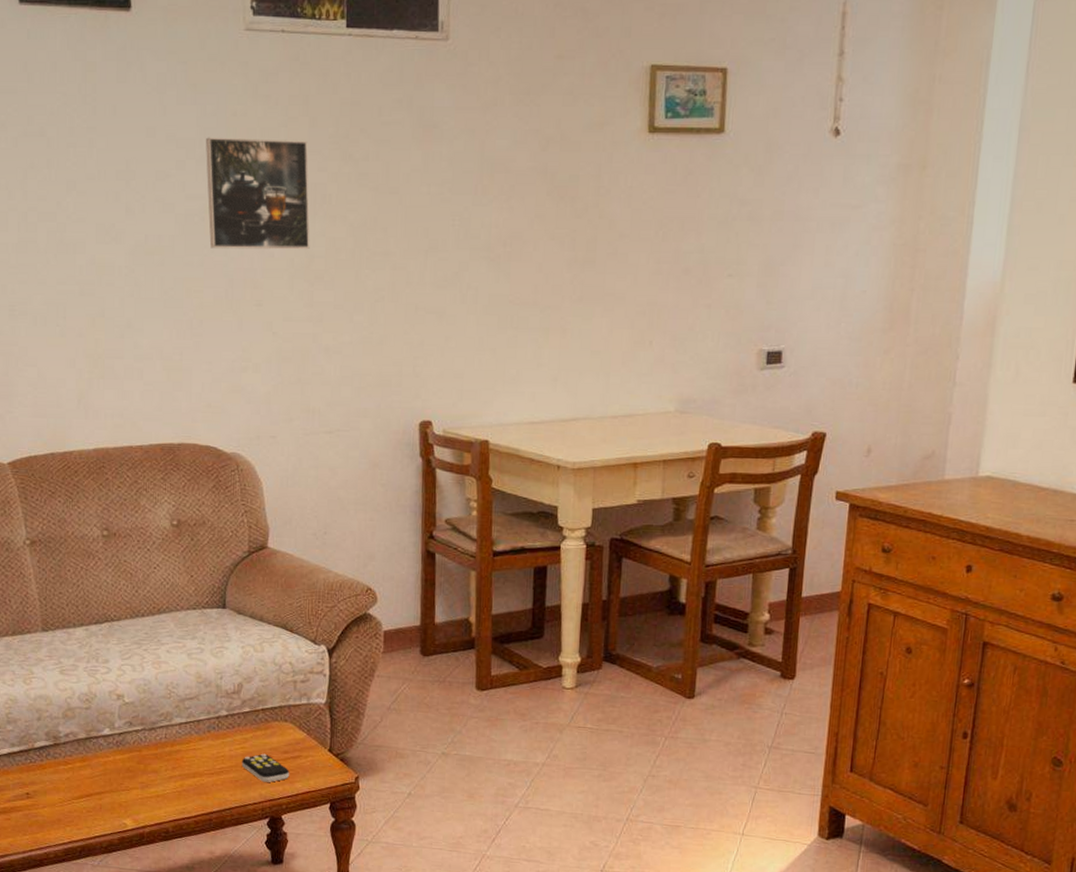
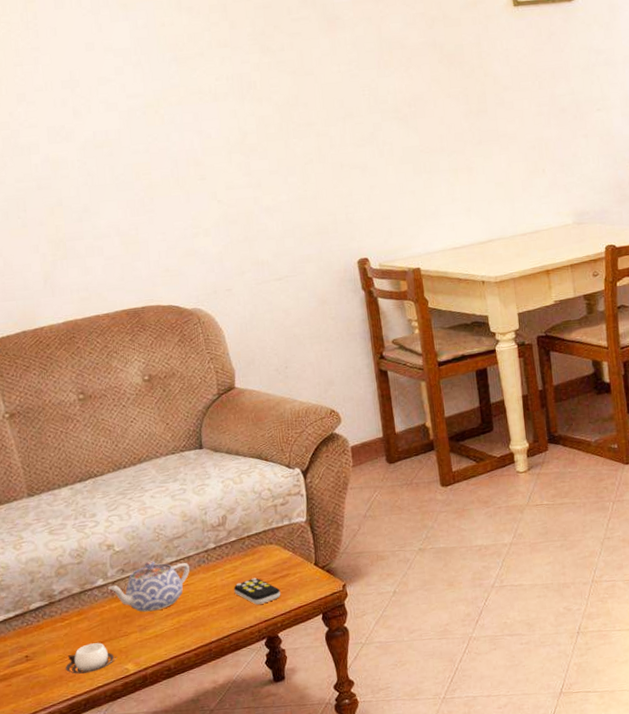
cup: none [64,792,116,821] -> present [65,642,117,674]
teapot: none [112,718,199,771] -> present [107,561,190,612]
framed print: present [206,137,310,250] -> none [140,40,242,137]

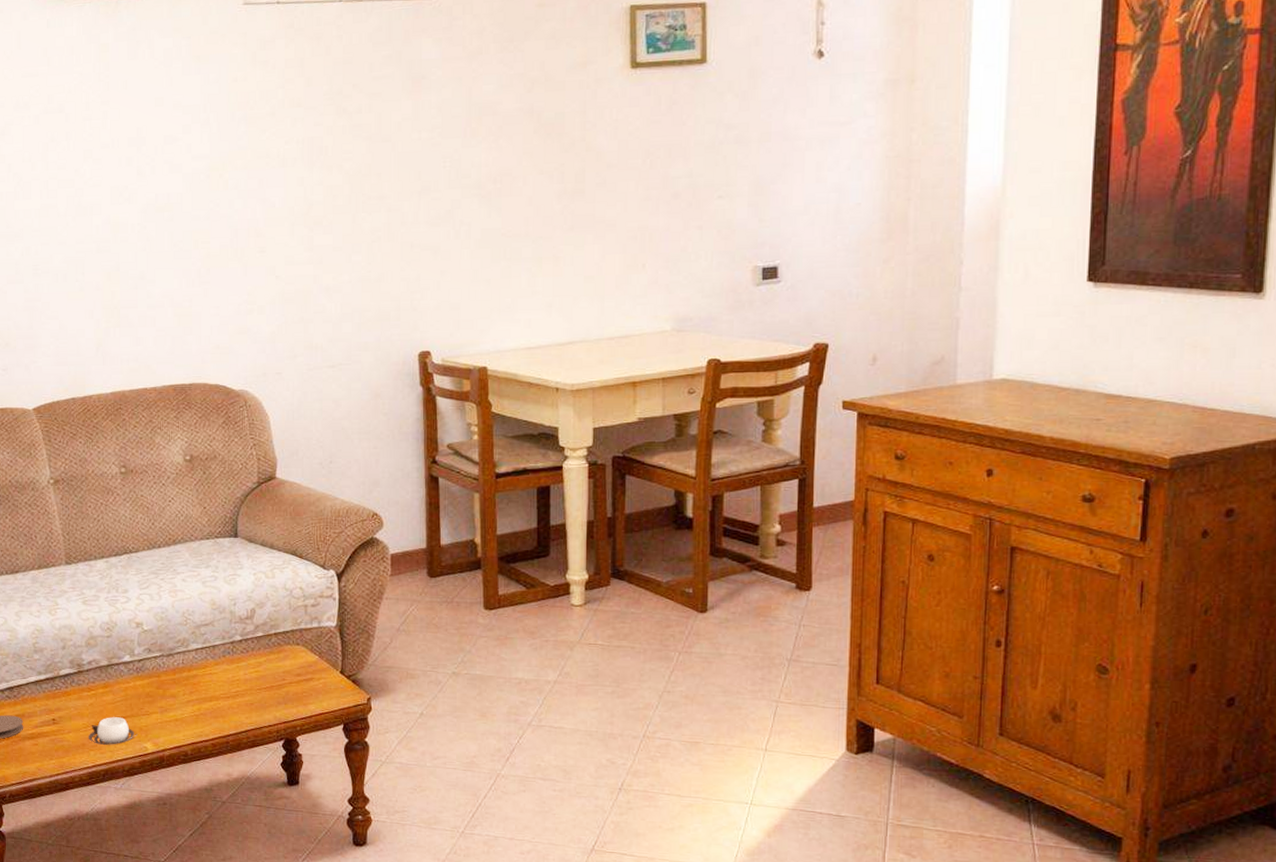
teapot: present [107,561,190,612] -> none [133,644,215,695]
remote control: present [233,577,281,605] -> none [256,676,303,705]

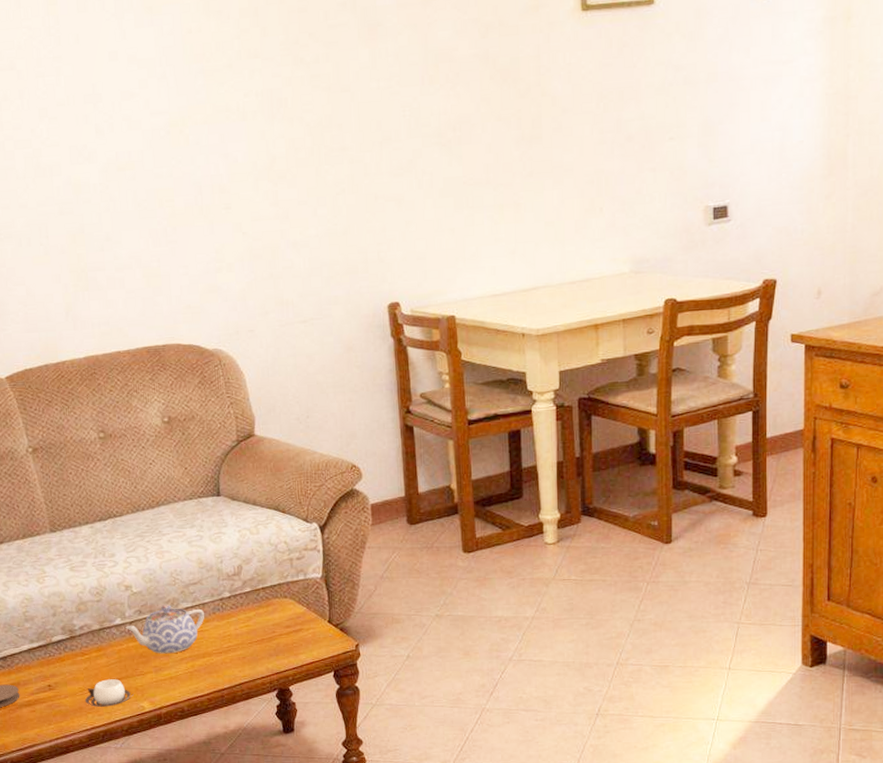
teapot: none [133,644,215,695] -> present [124,605,205,654]

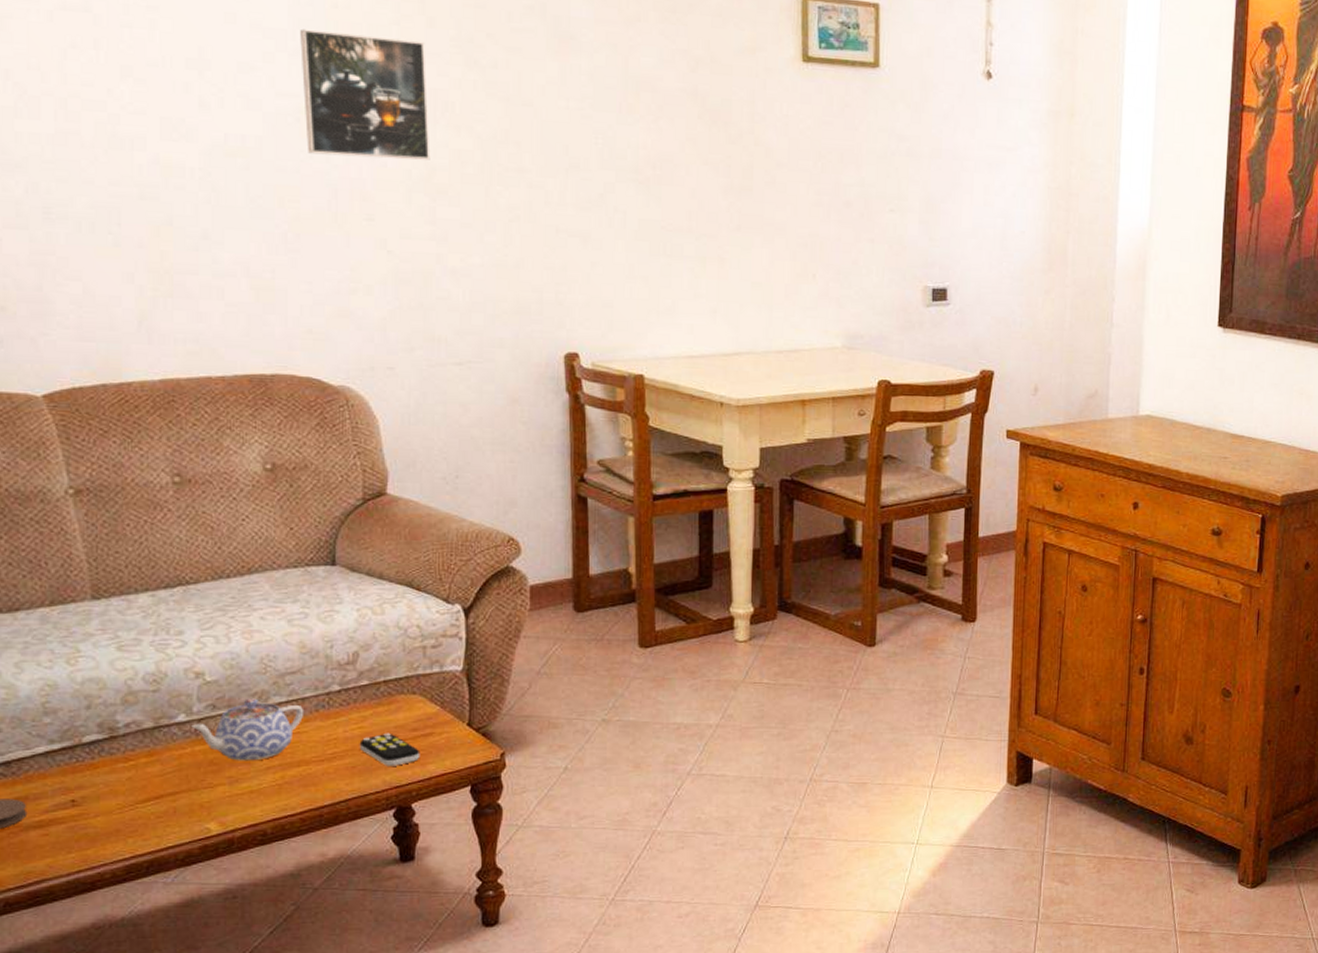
cup: present [85,679,134,707] -> none [124,793,196,829]
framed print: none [165,49,271,160] -> present [300,28,430,160]
remote control: none [247,629,294,656] -> present [359,732,421,766]

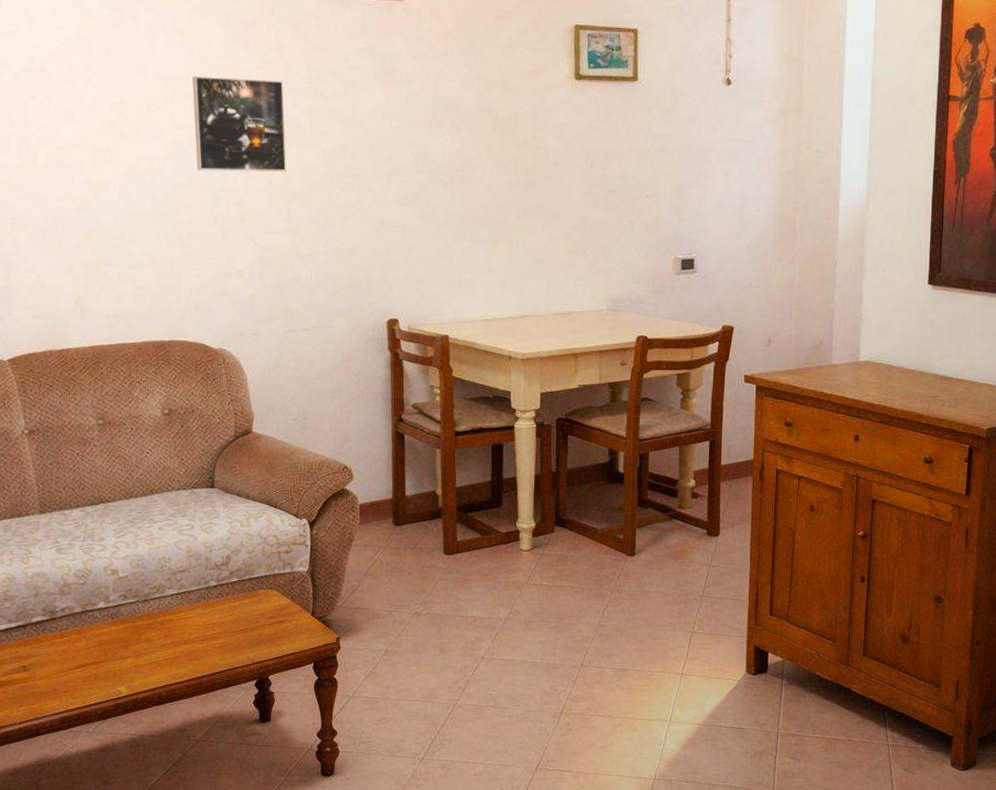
teapot: present [190,698,304,761] -> none [107,591,190,639]
remote control: present [359,732,421,766] -> none [230,619,276,646]

